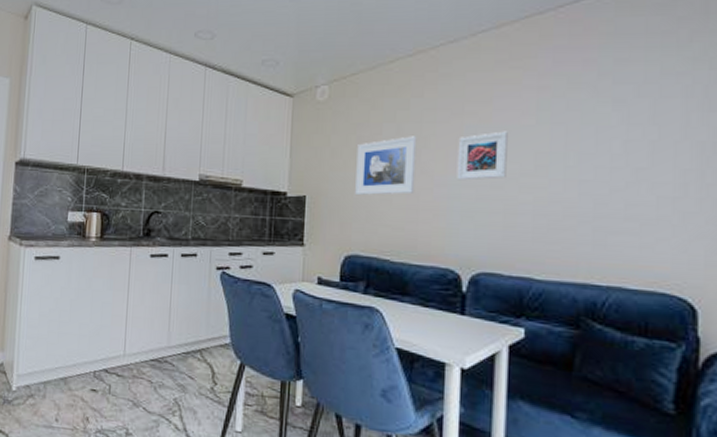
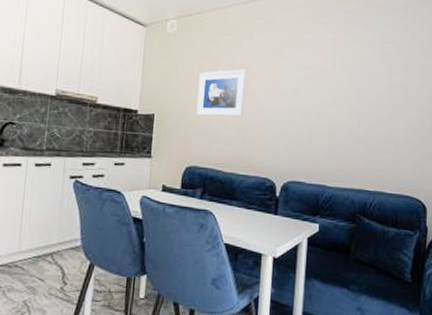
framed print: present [456,131,508,181] -> none [275,71,313,108]

